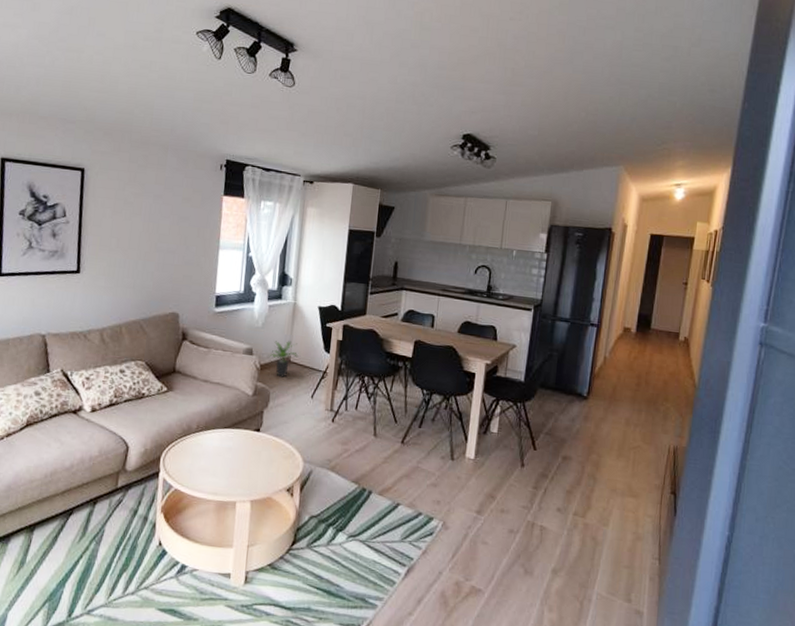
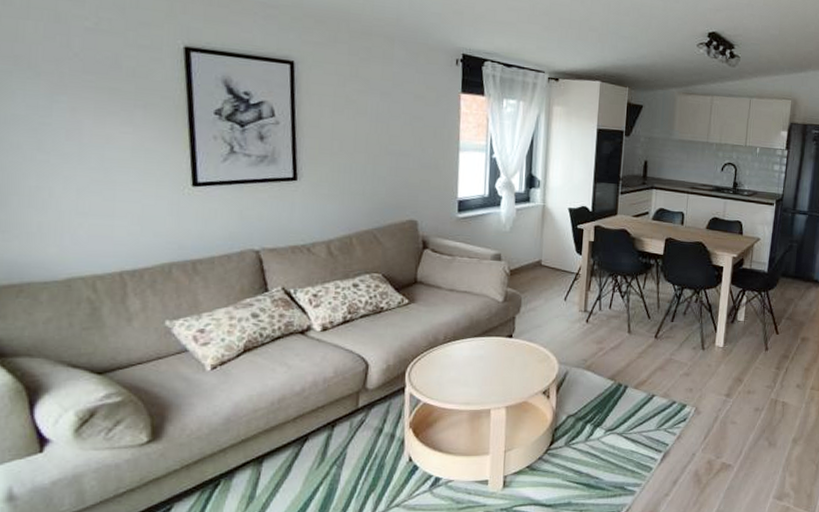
potted plant: present [269,341,299,377] -> none [519,244,550,282]

